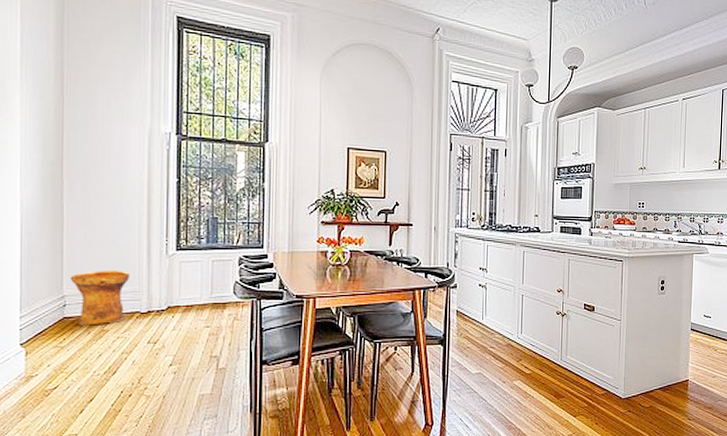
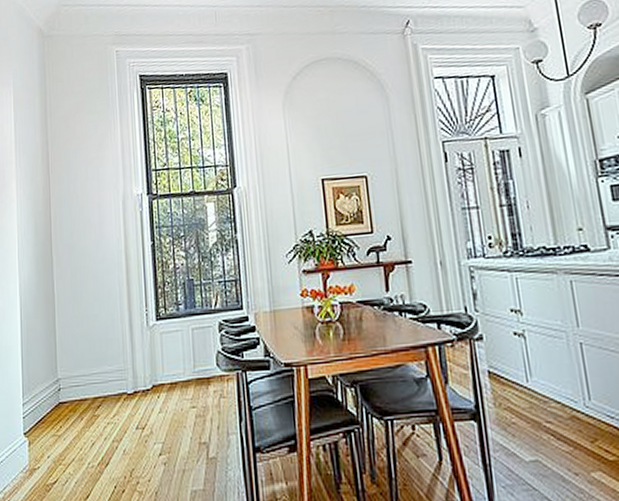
woven basket: present [70,269,131,326] -> none [62,347,116,411]

